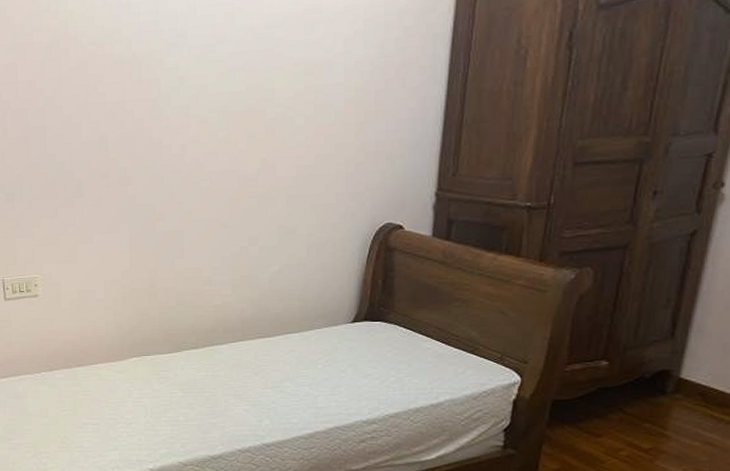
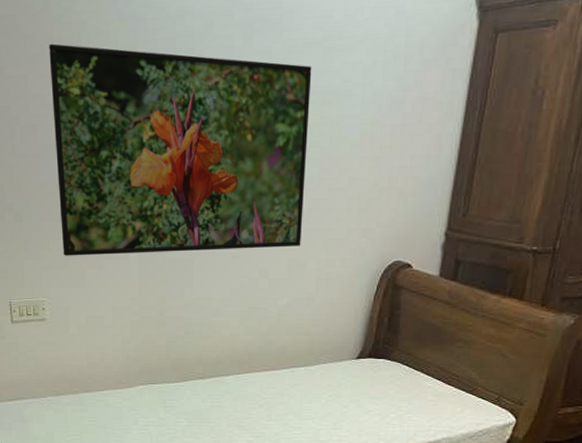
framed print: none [38,31,294,233] -> present [49,43,312,256]

